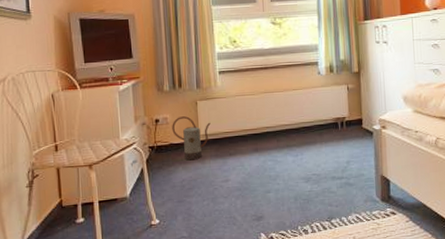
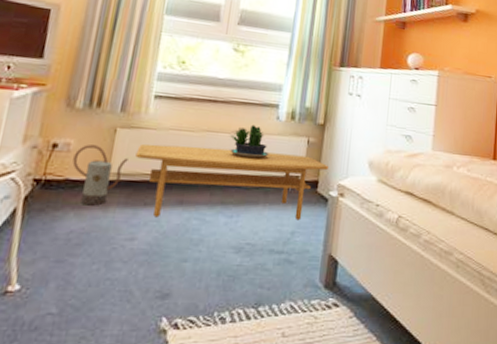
coffee table: none [215,100,368,163] -> present [135,144,328,221]
potted plant: none [283,82,317,109] -> present [230,124,269,159]

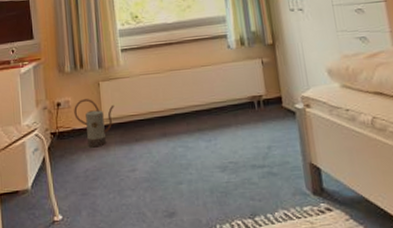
coffee table: present [135,144,328,221] -> none [119,75,288,150]
potted plant: present [230,124,269,159] -> none [191,57,229,88]

